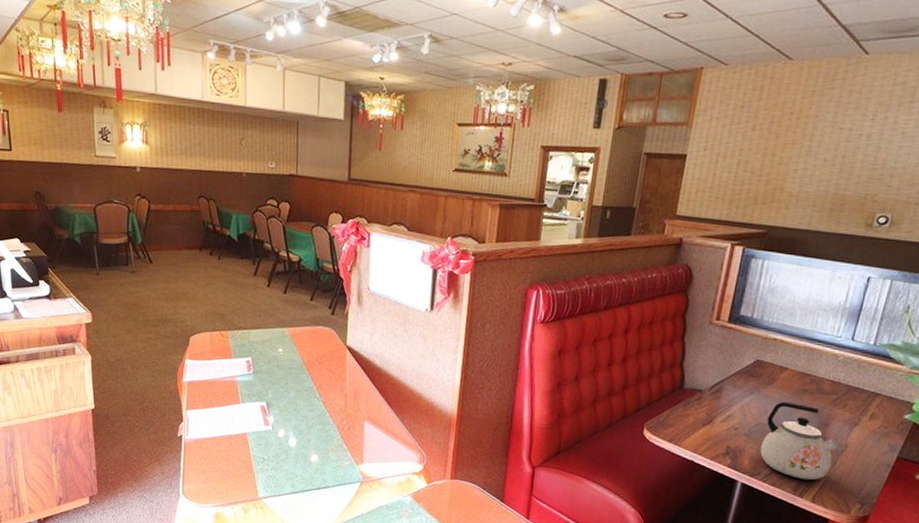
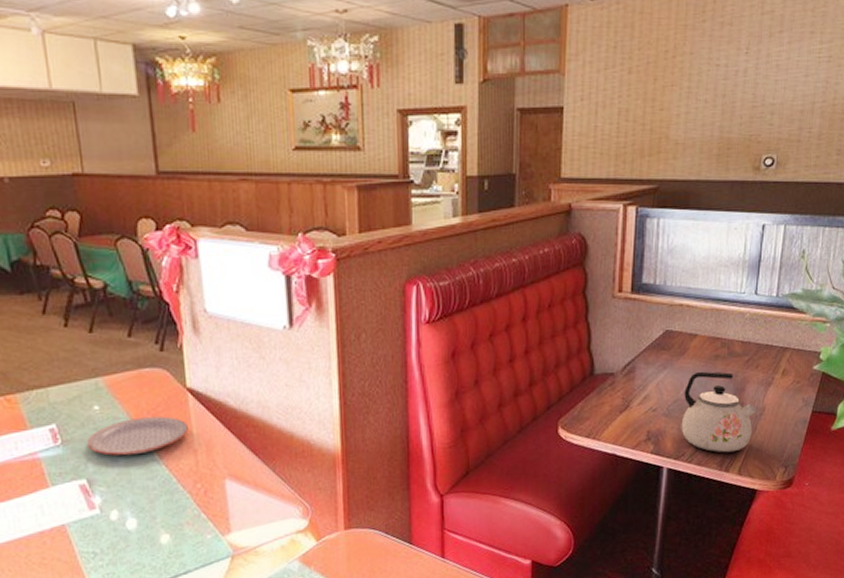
plate: none [270,362,343,391] -> present [86,416,188,456]

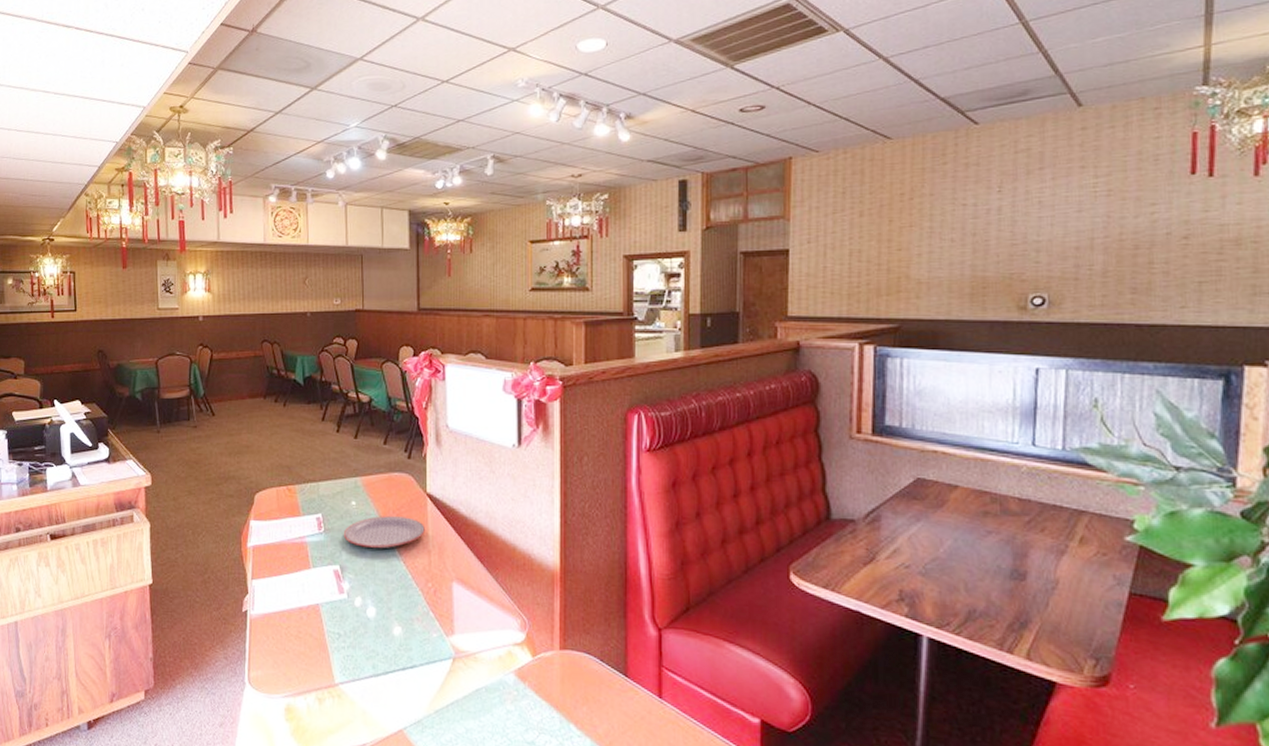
kettle: present [681,371,756,453] -> none [943,528,1046,630]

